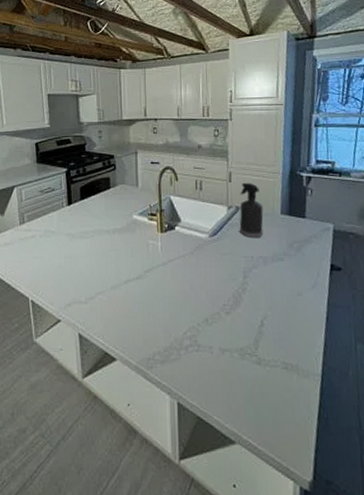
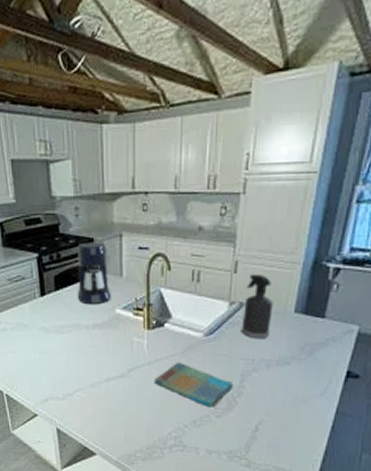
coffee maker: none [99,158,129,211] -> present [77,242,111,304]
dish towel: none [169,261,238,305] -> present [155,361,234,408]

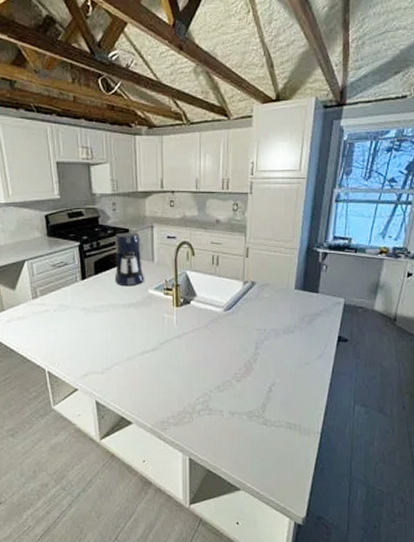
dish towel: present [155,361,234,408] -> none [184,334,250,374]
spray bottle: present [241,273,273,340] -> none [254,258,278,313]

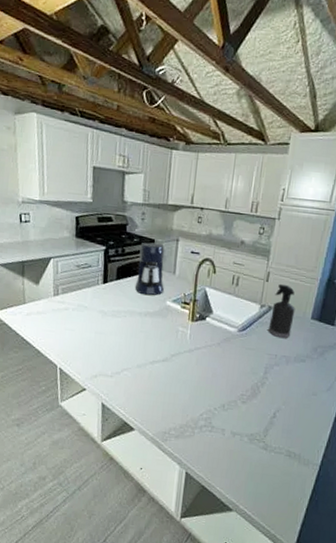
spray bottle: none [254,258,278,313] -> present [268,283,295,339]

